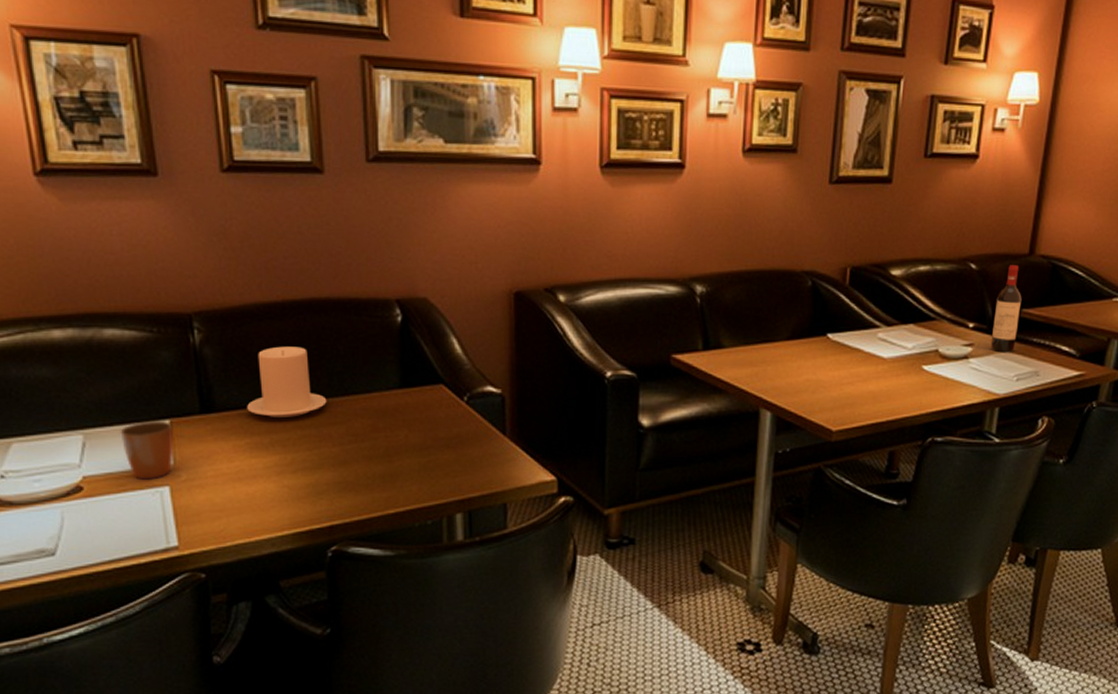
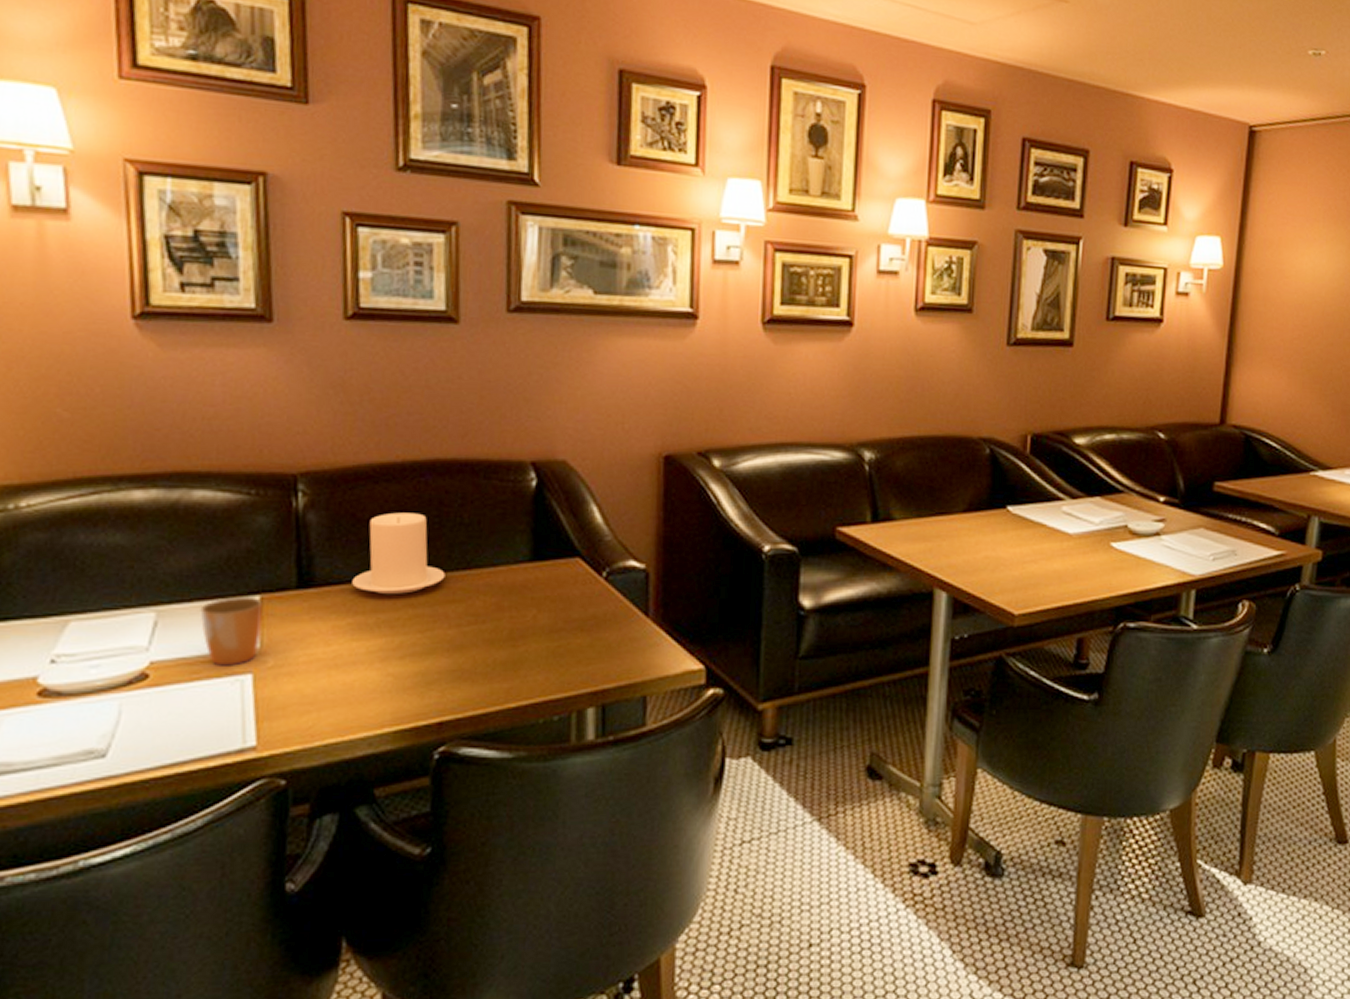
wine bottle: present [990,265,1022,353] -> none [1183,435,1215,530]

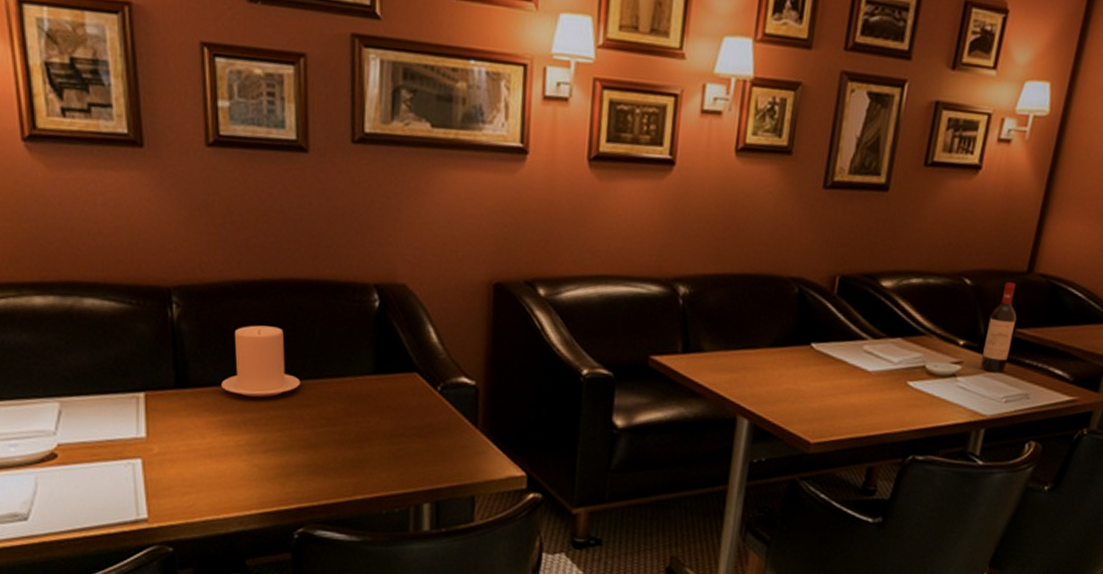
cup: present [200,596,264,666] -> none [96,392,148,451]
wine bottle: none [1183,435,1215,530] -> present [980,282,1017,374]

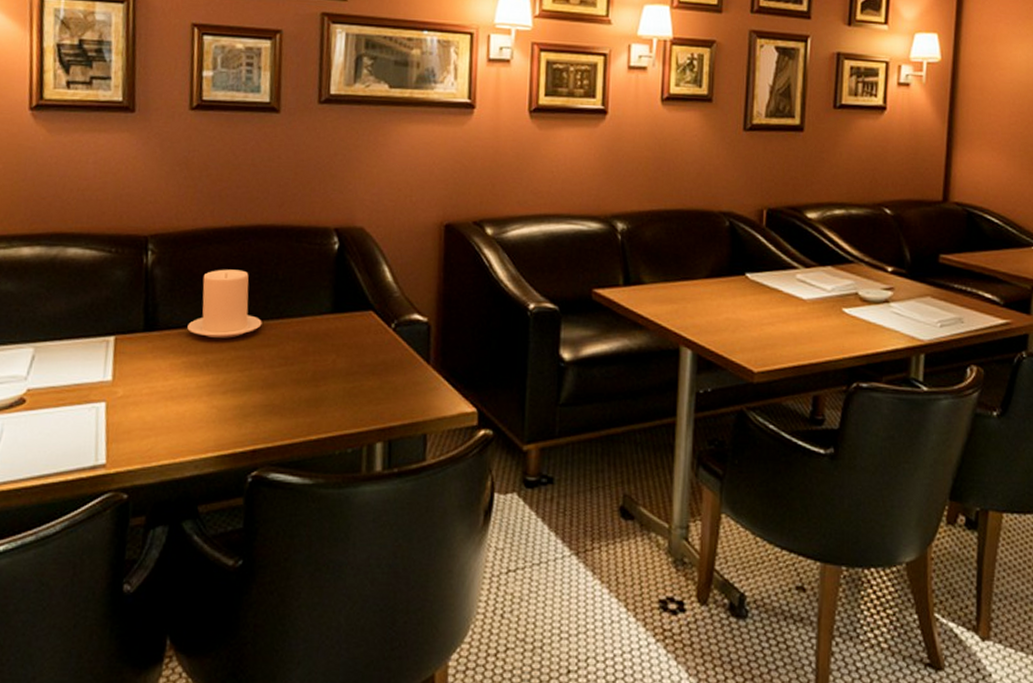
wine bottle: present [980,282,1017,374] -> none [911,211,939,299]

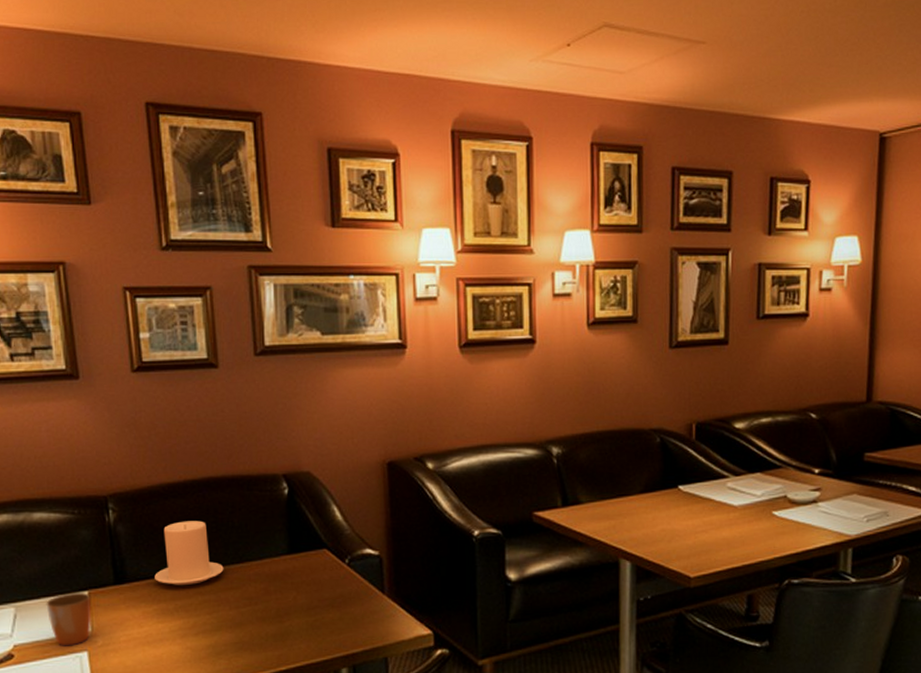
cup: none [68,336,118,395] -> present [46,592,92,646]

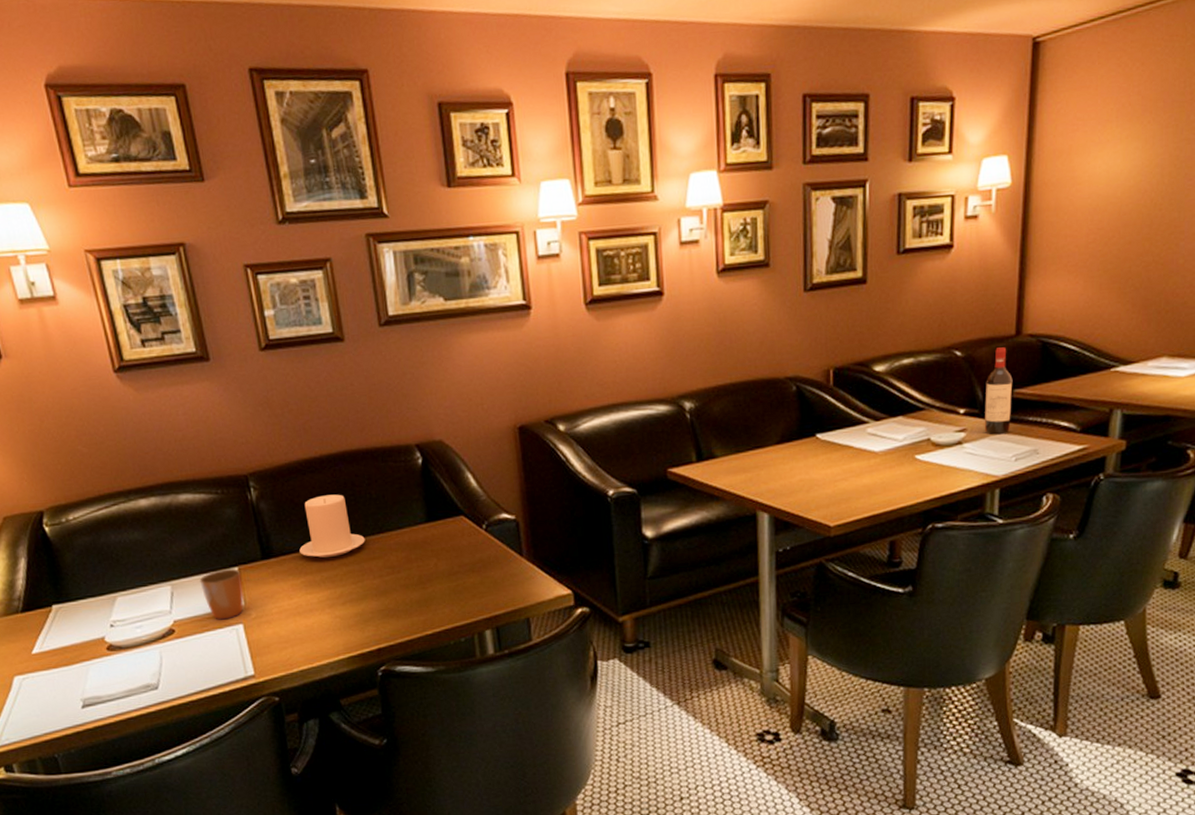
wine bottle: none [837,412,864,496] -> present [984,347,1013,435]

